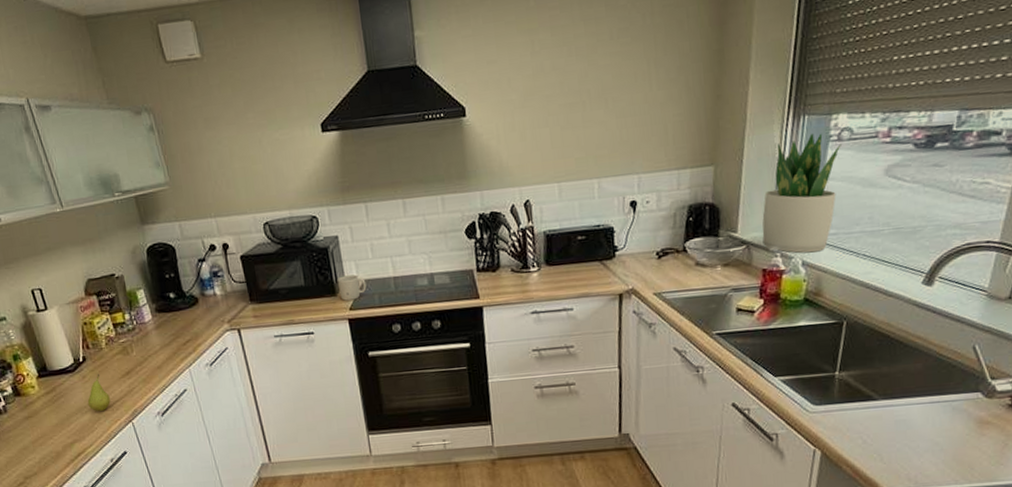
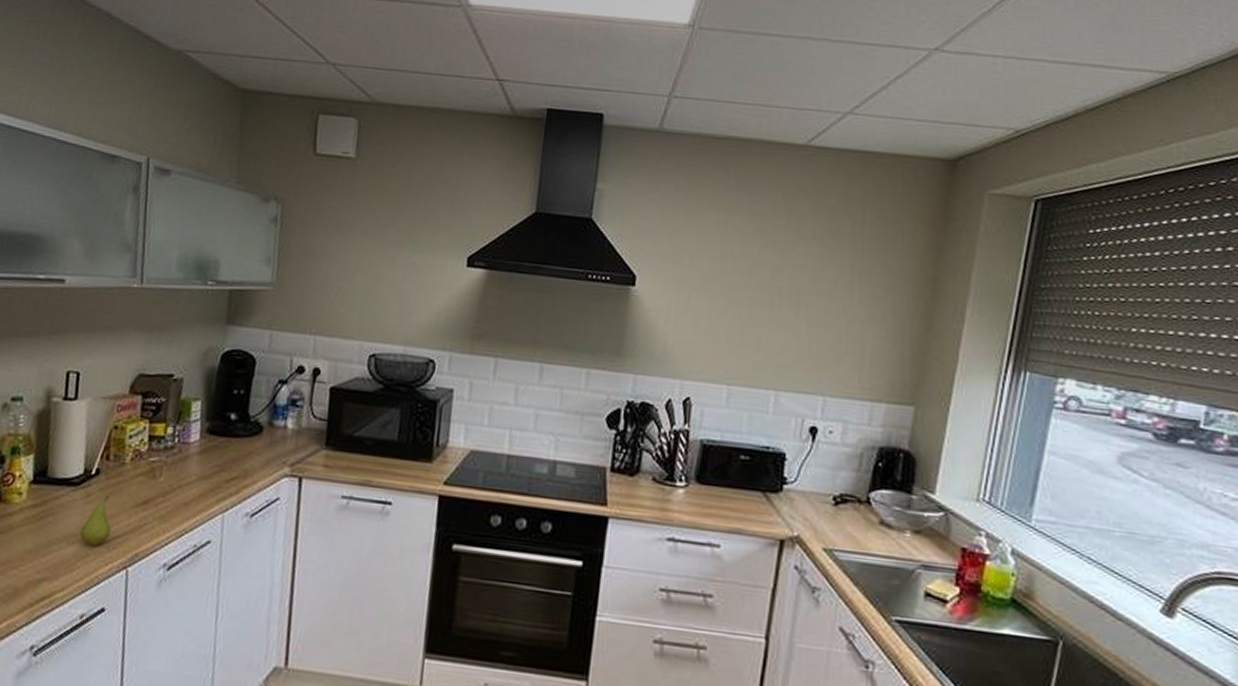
mug: present [337,274,367,301] -> none [436,439,473,473]
planter: present [762,133,843,254] -> none [965,393,1069,541]

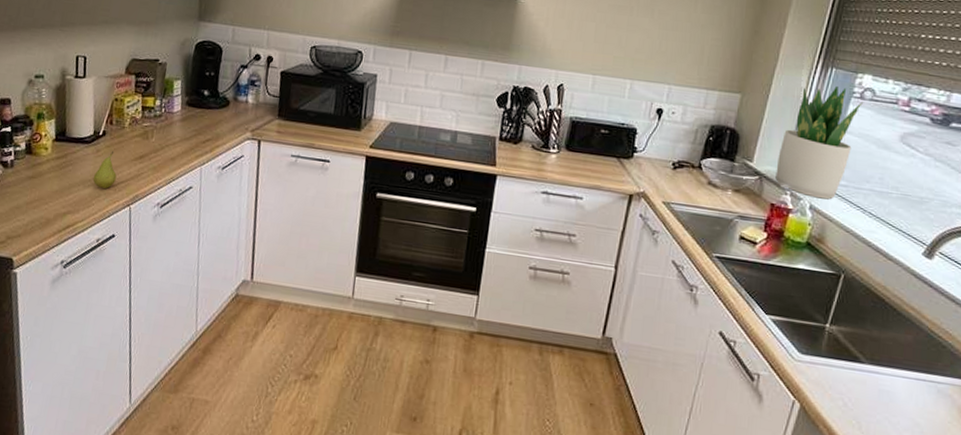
planter: none [965,393,1069,541] -> present [775,85,864,200]

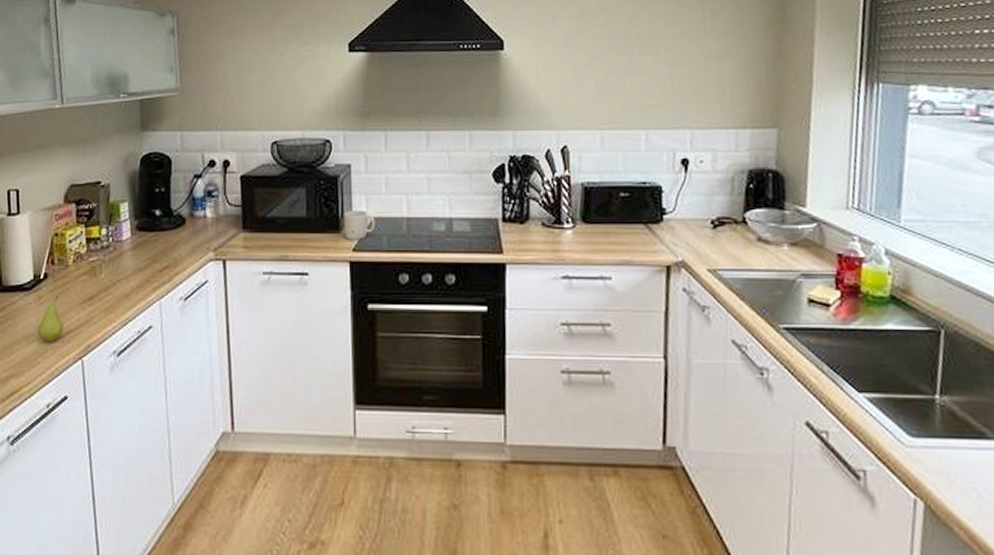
mug: none [364,113,392,139] -> present [343,210,375,239]
planter: present [775,85,864,200] -> none [835,103,924,240]

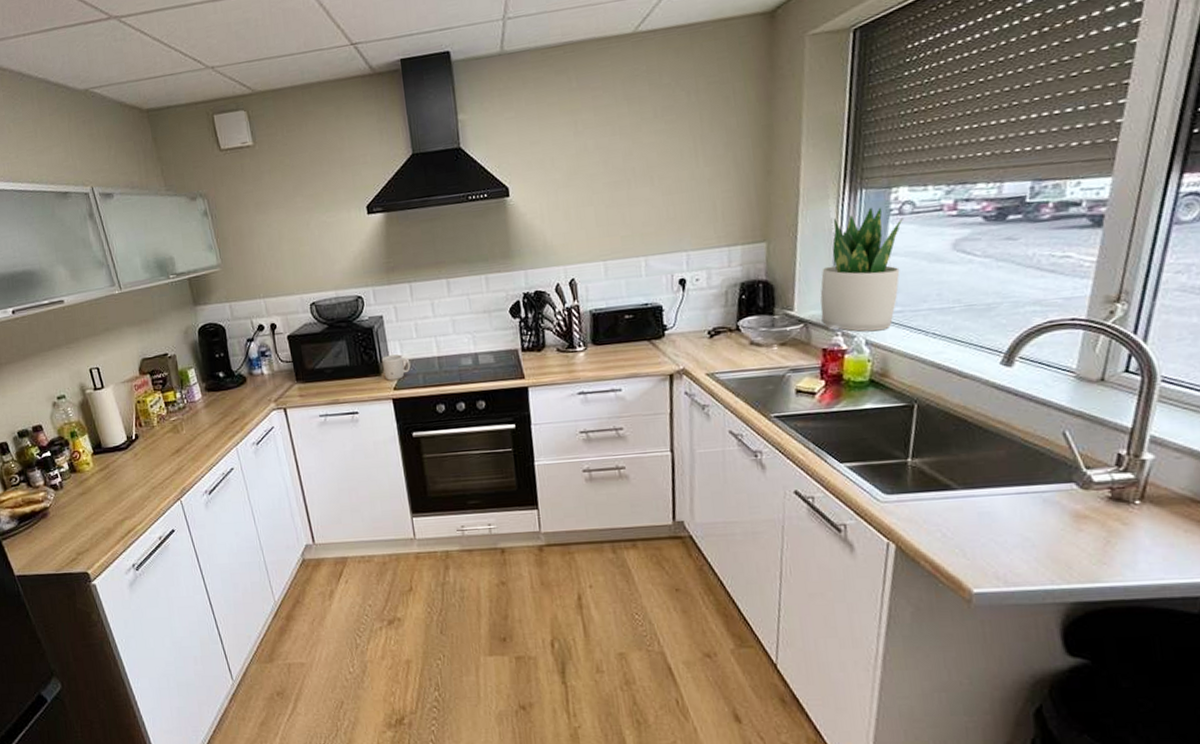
fruit: present [36,295,64,343] -> none [138,451,160,490]
planter: none [835,103,924,240] -> present [820,207,905,332]

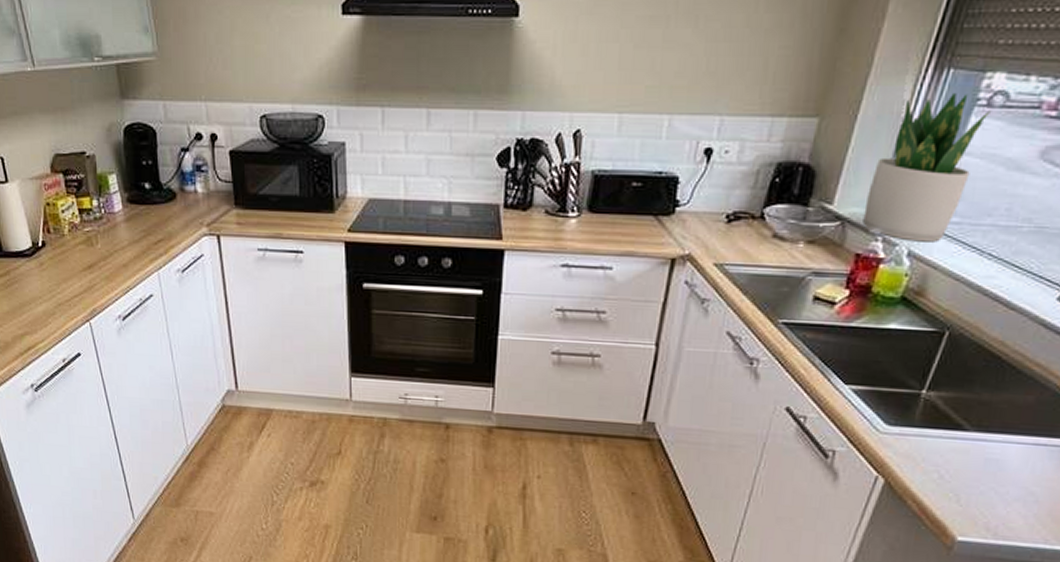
mug: present [381,354,411,381] -> none [337,190,371,220]

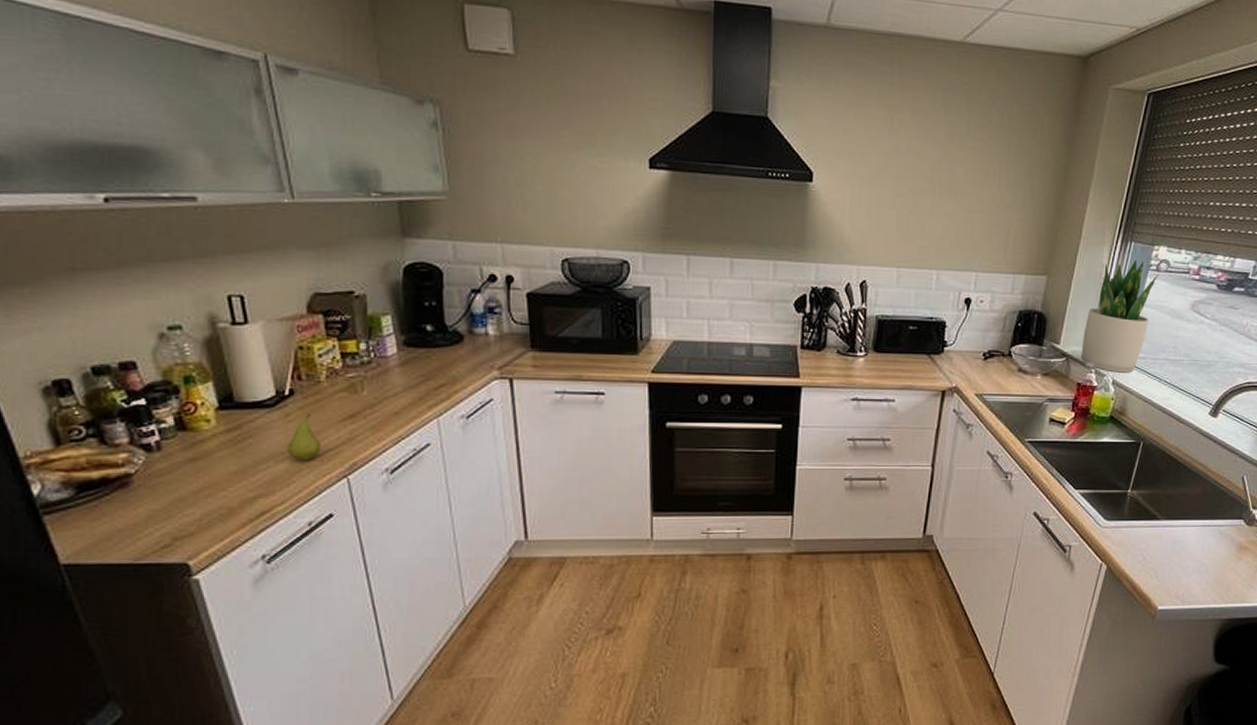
fruit: none [43,262,68,306] -> present [287,412,321,462]

